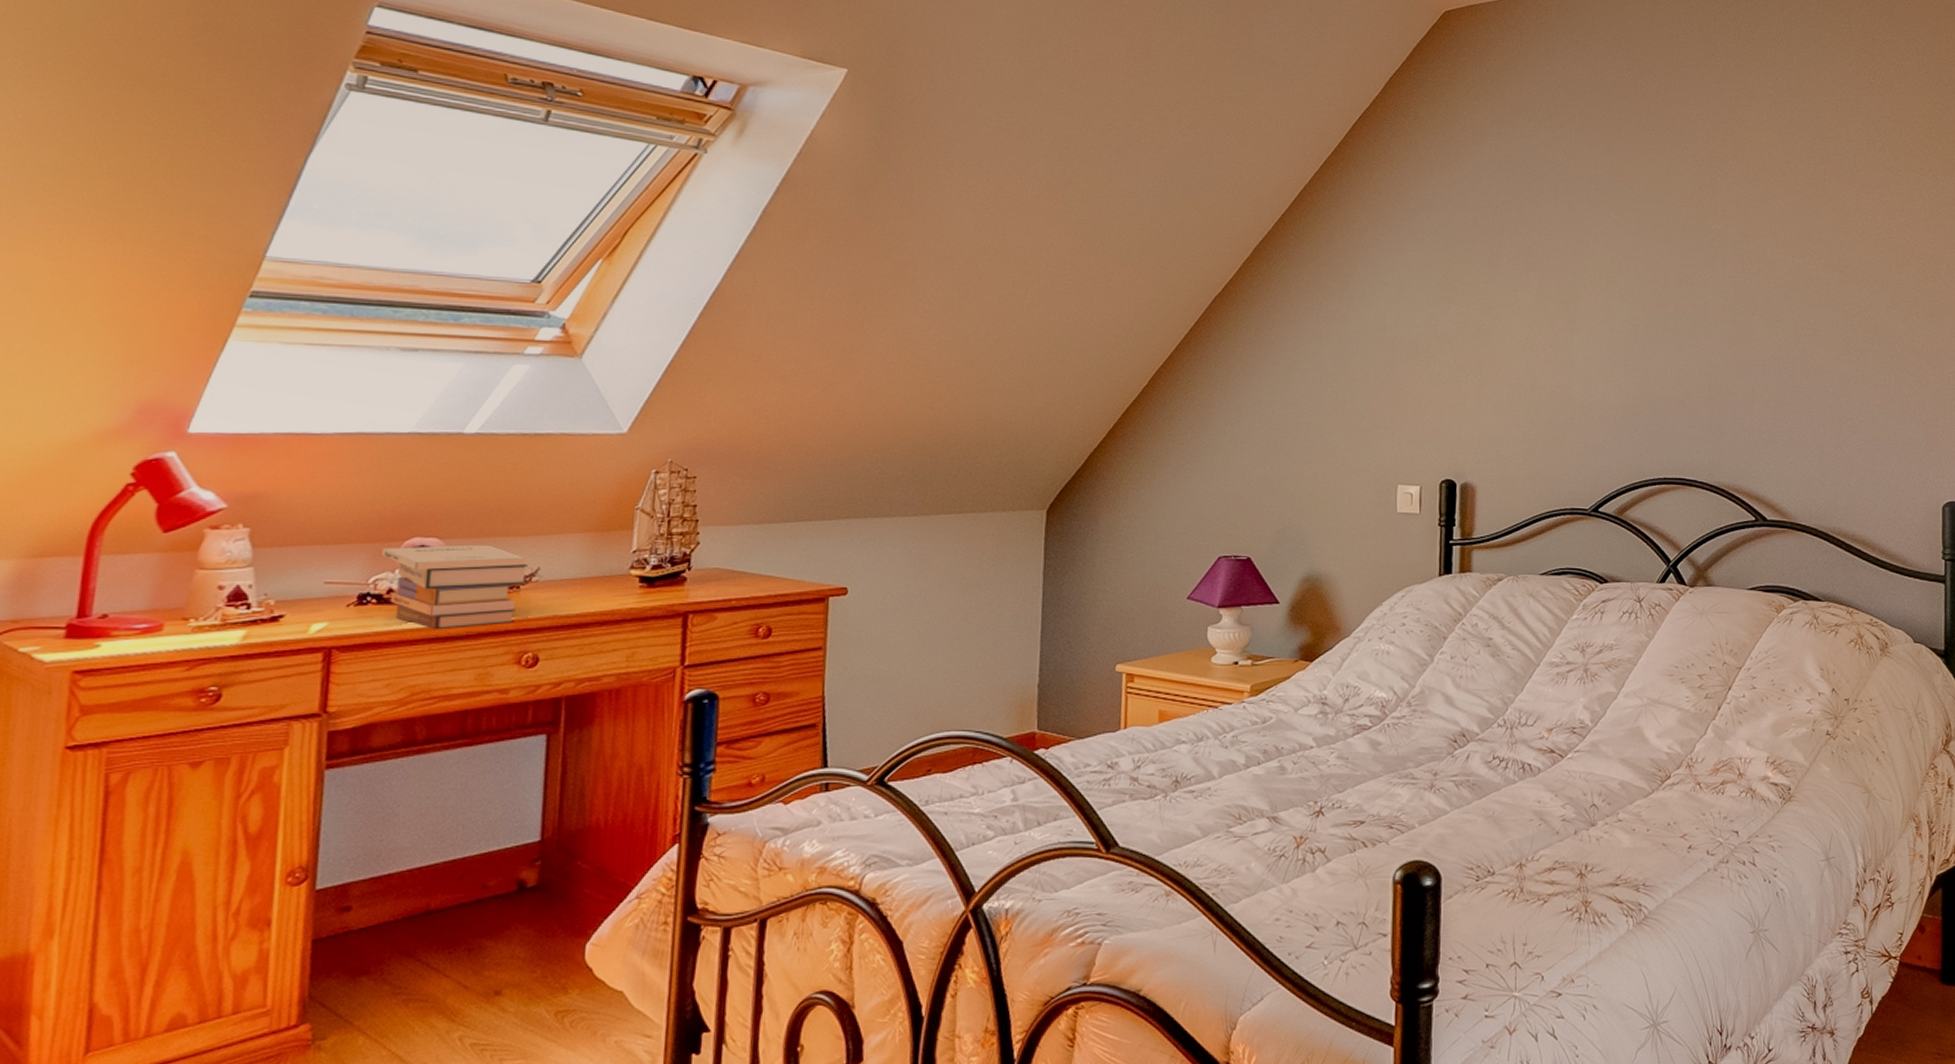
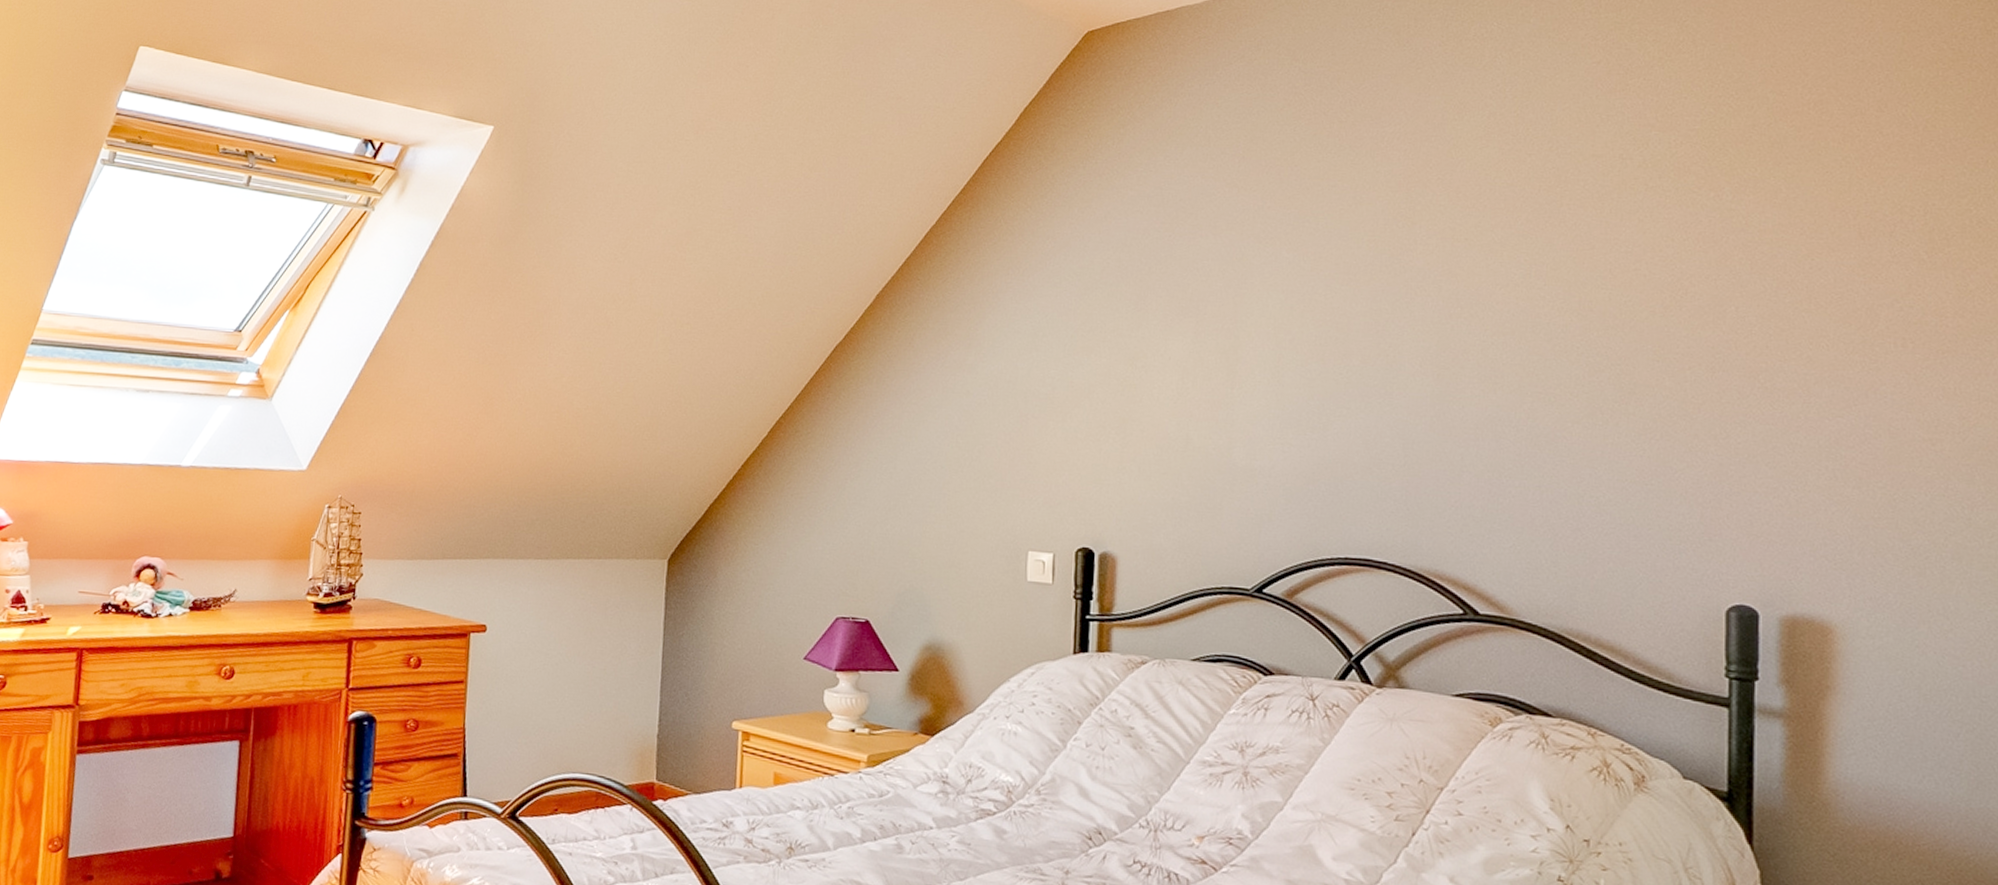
books: present [381,544,528,630] -> none [119,564,227,640]

